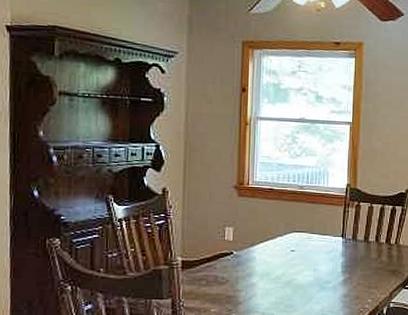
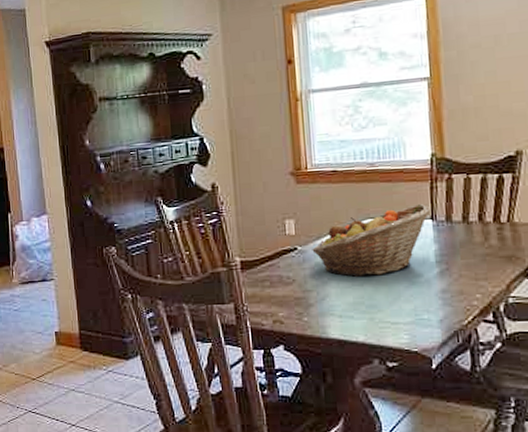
fruit basket: none [245,224,343,280] -> present [312,204,431,277]

